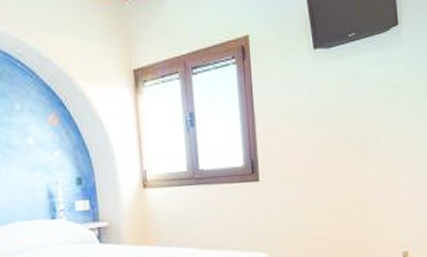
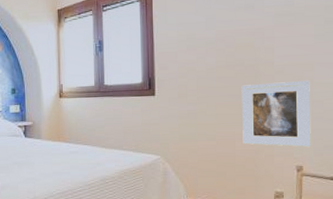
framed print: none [348,159,415,233] -> present [241,80,311,148]

